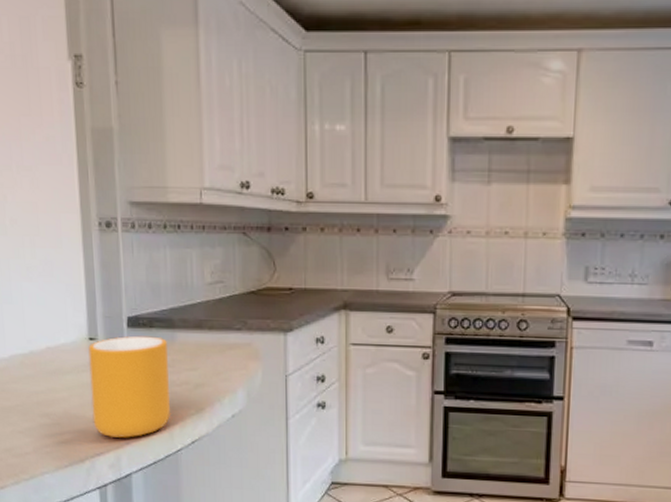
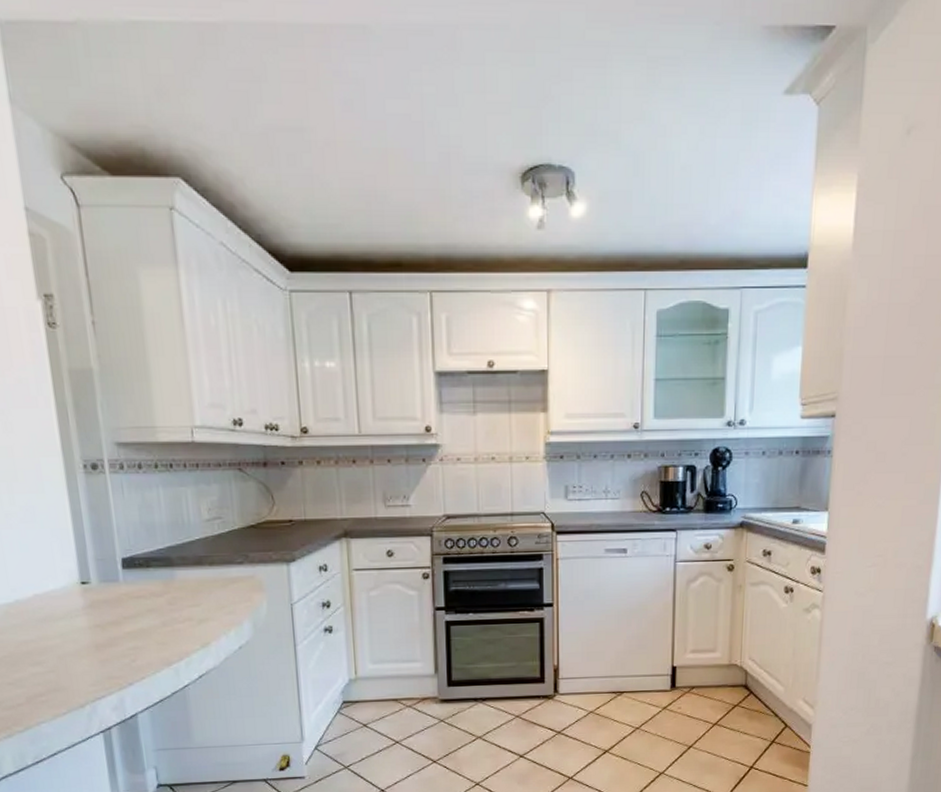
mug: present [88,335,170,438] -> none [81,576,175,680]

